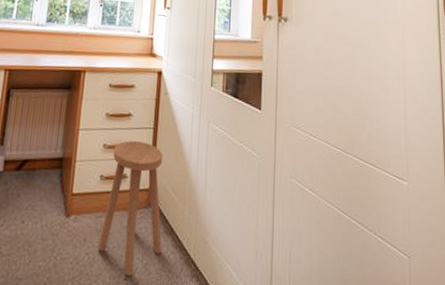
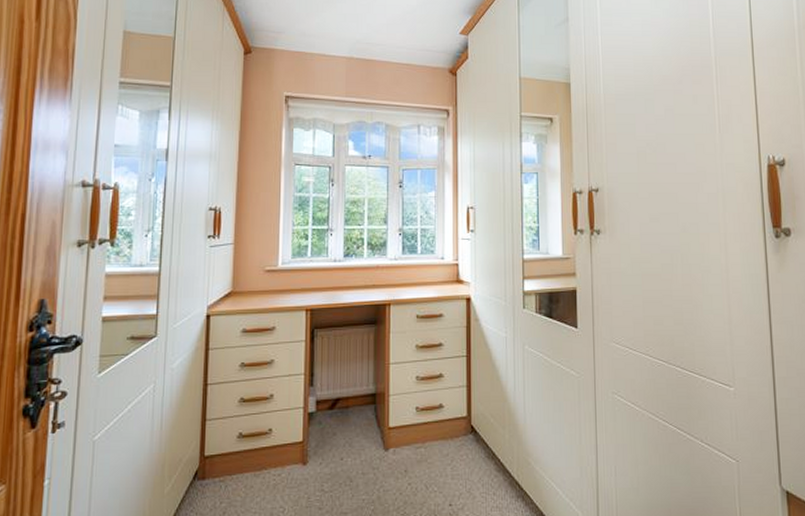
stool: present [97,141,163,276] -> none [420,370,485,502]

